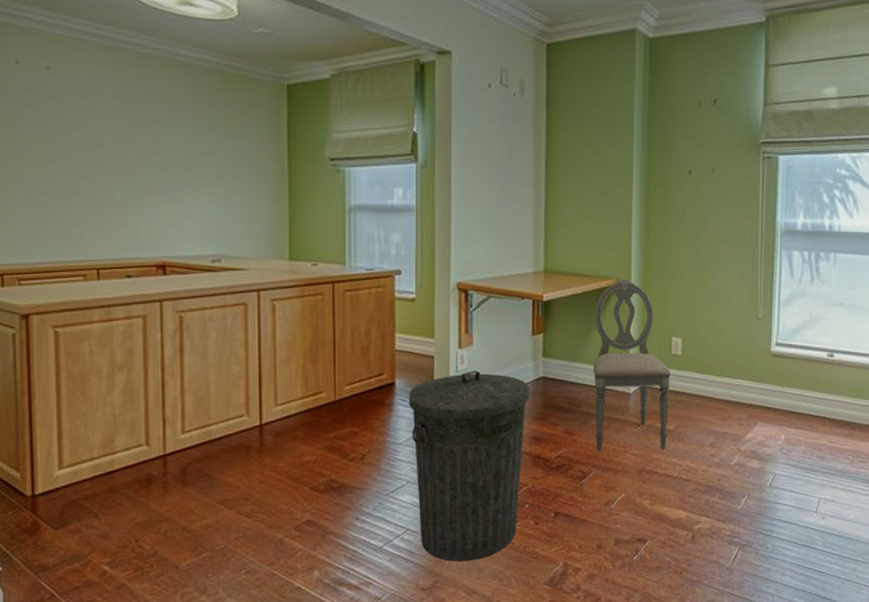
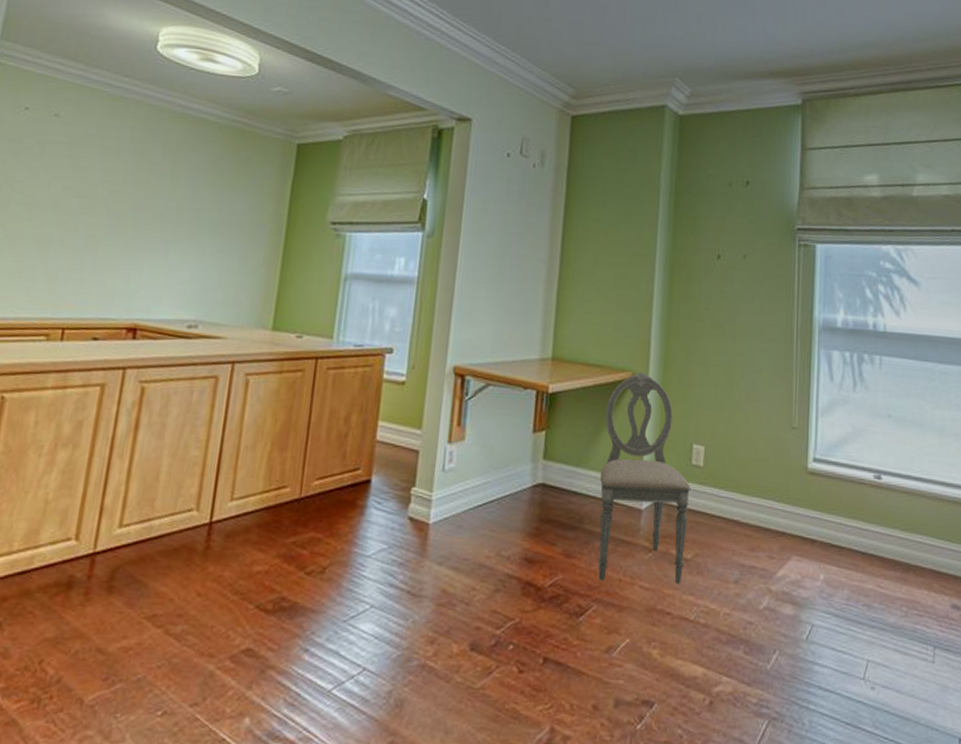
trash can: present [408,371,530,562] -> none [378,471,526,717]

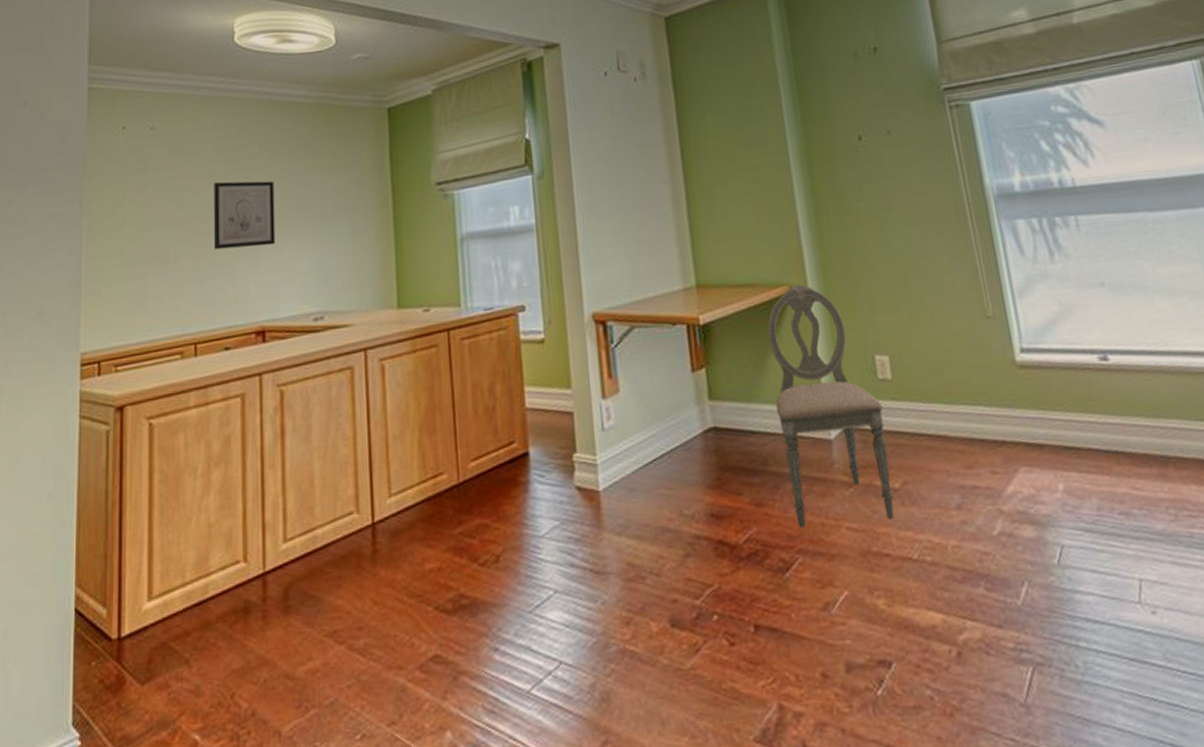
wall art: none [100,180,172,250] -> present [214,181,276,250]

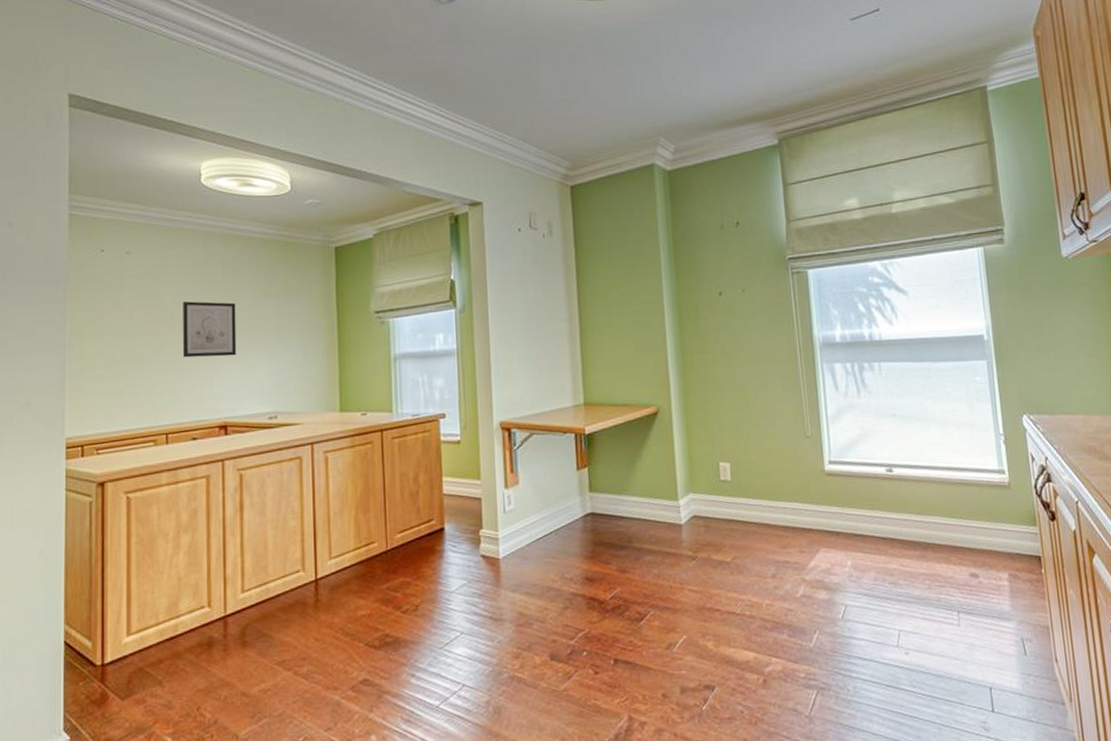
dining chair: present [767,283,894,529] -> none [638,405,726,590]

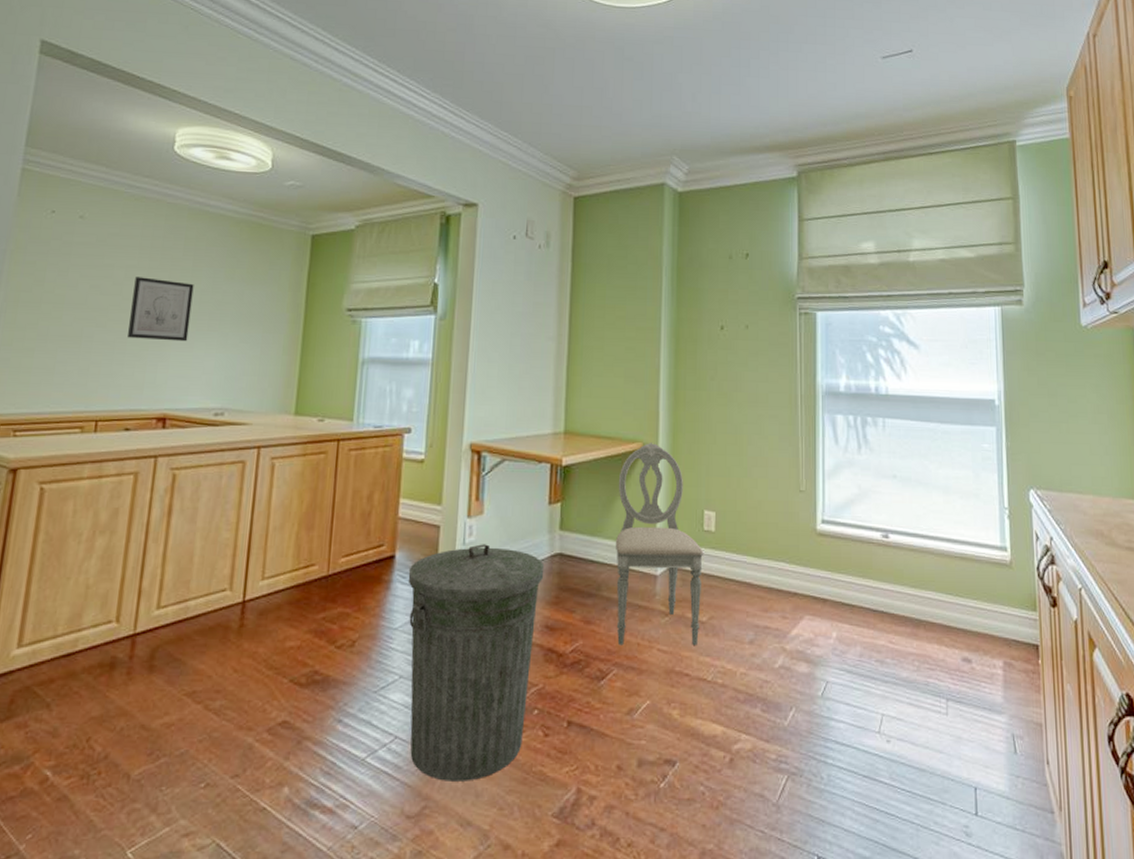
trash can: none [458,510,580,720] -> present [408,544,545,781]
dining chair: none [638,405,726,590] -> present [615,442,703,646]

